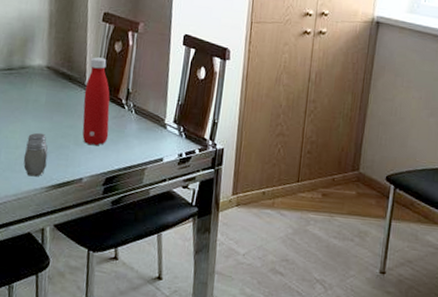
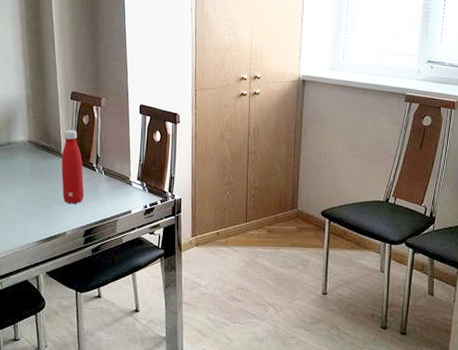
salt and pepper shaker: present [23,132,48,177] -> none [16,197,36,234]

